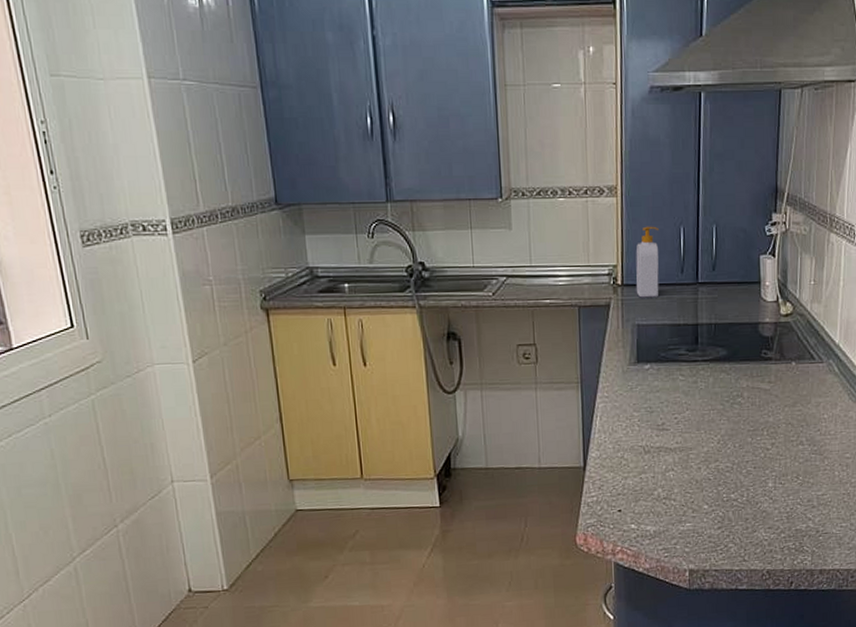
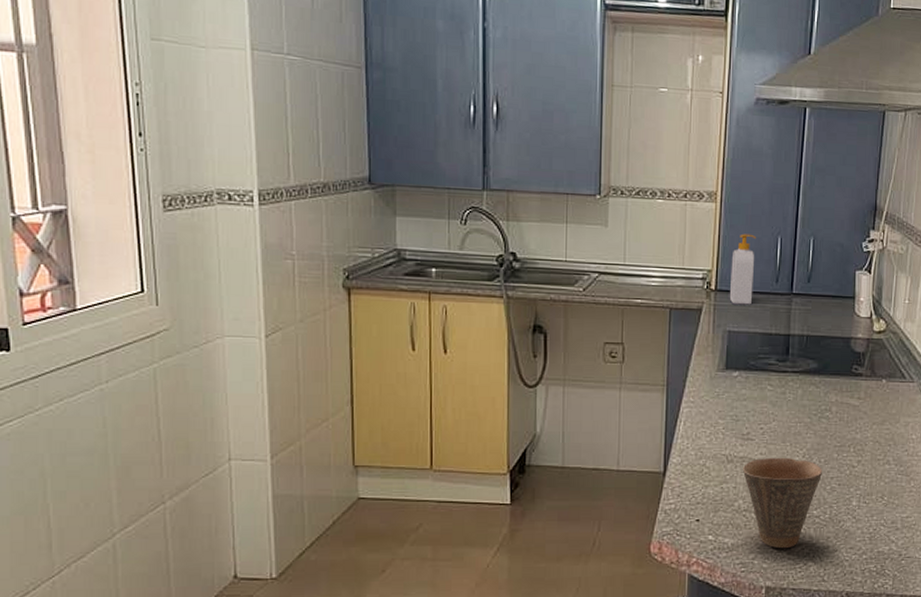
cup: none [660,444,737,533] -> present [743,457,822,549]

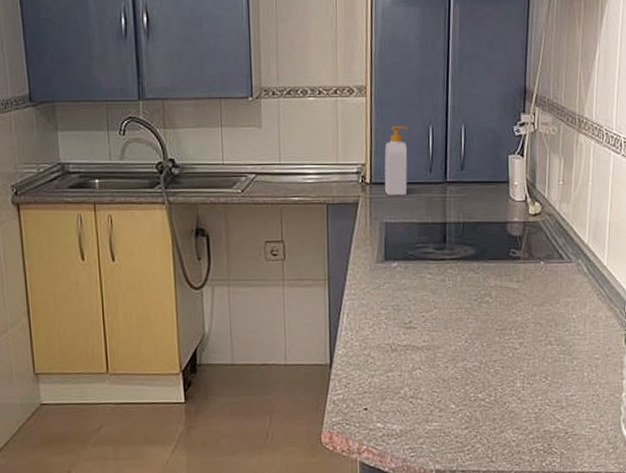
cup: present [743,457,822,549] -> none [407,343,485,433]

